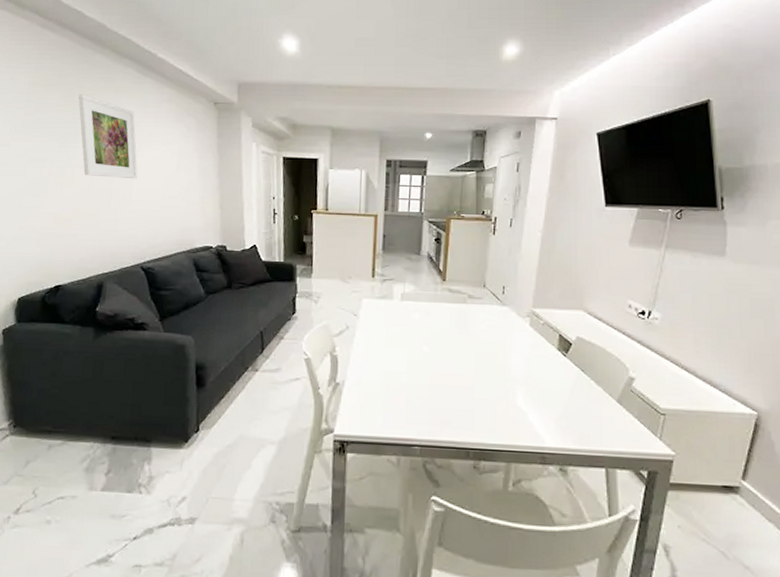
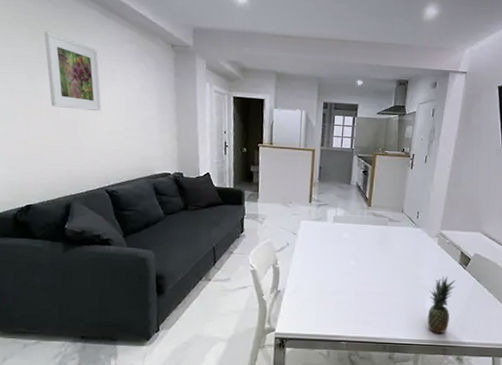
fruit: none [520,365,554,438] -> present [427,276,456,334]

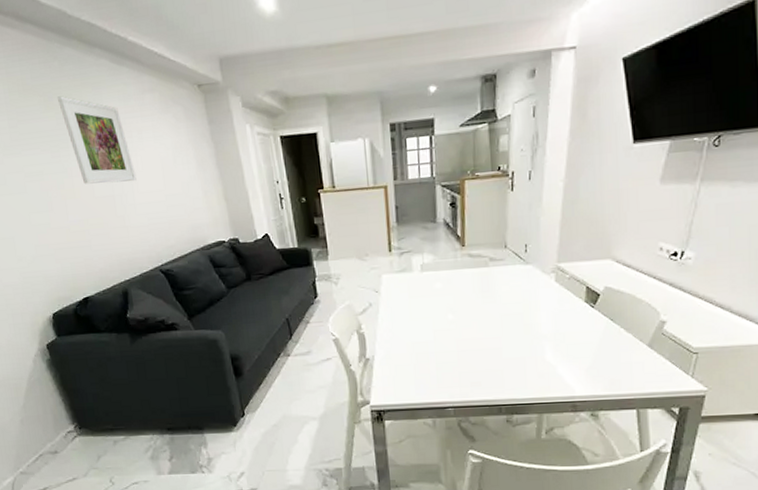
fruit: present [427,276,456,334] -> none [549,319,583,389]

